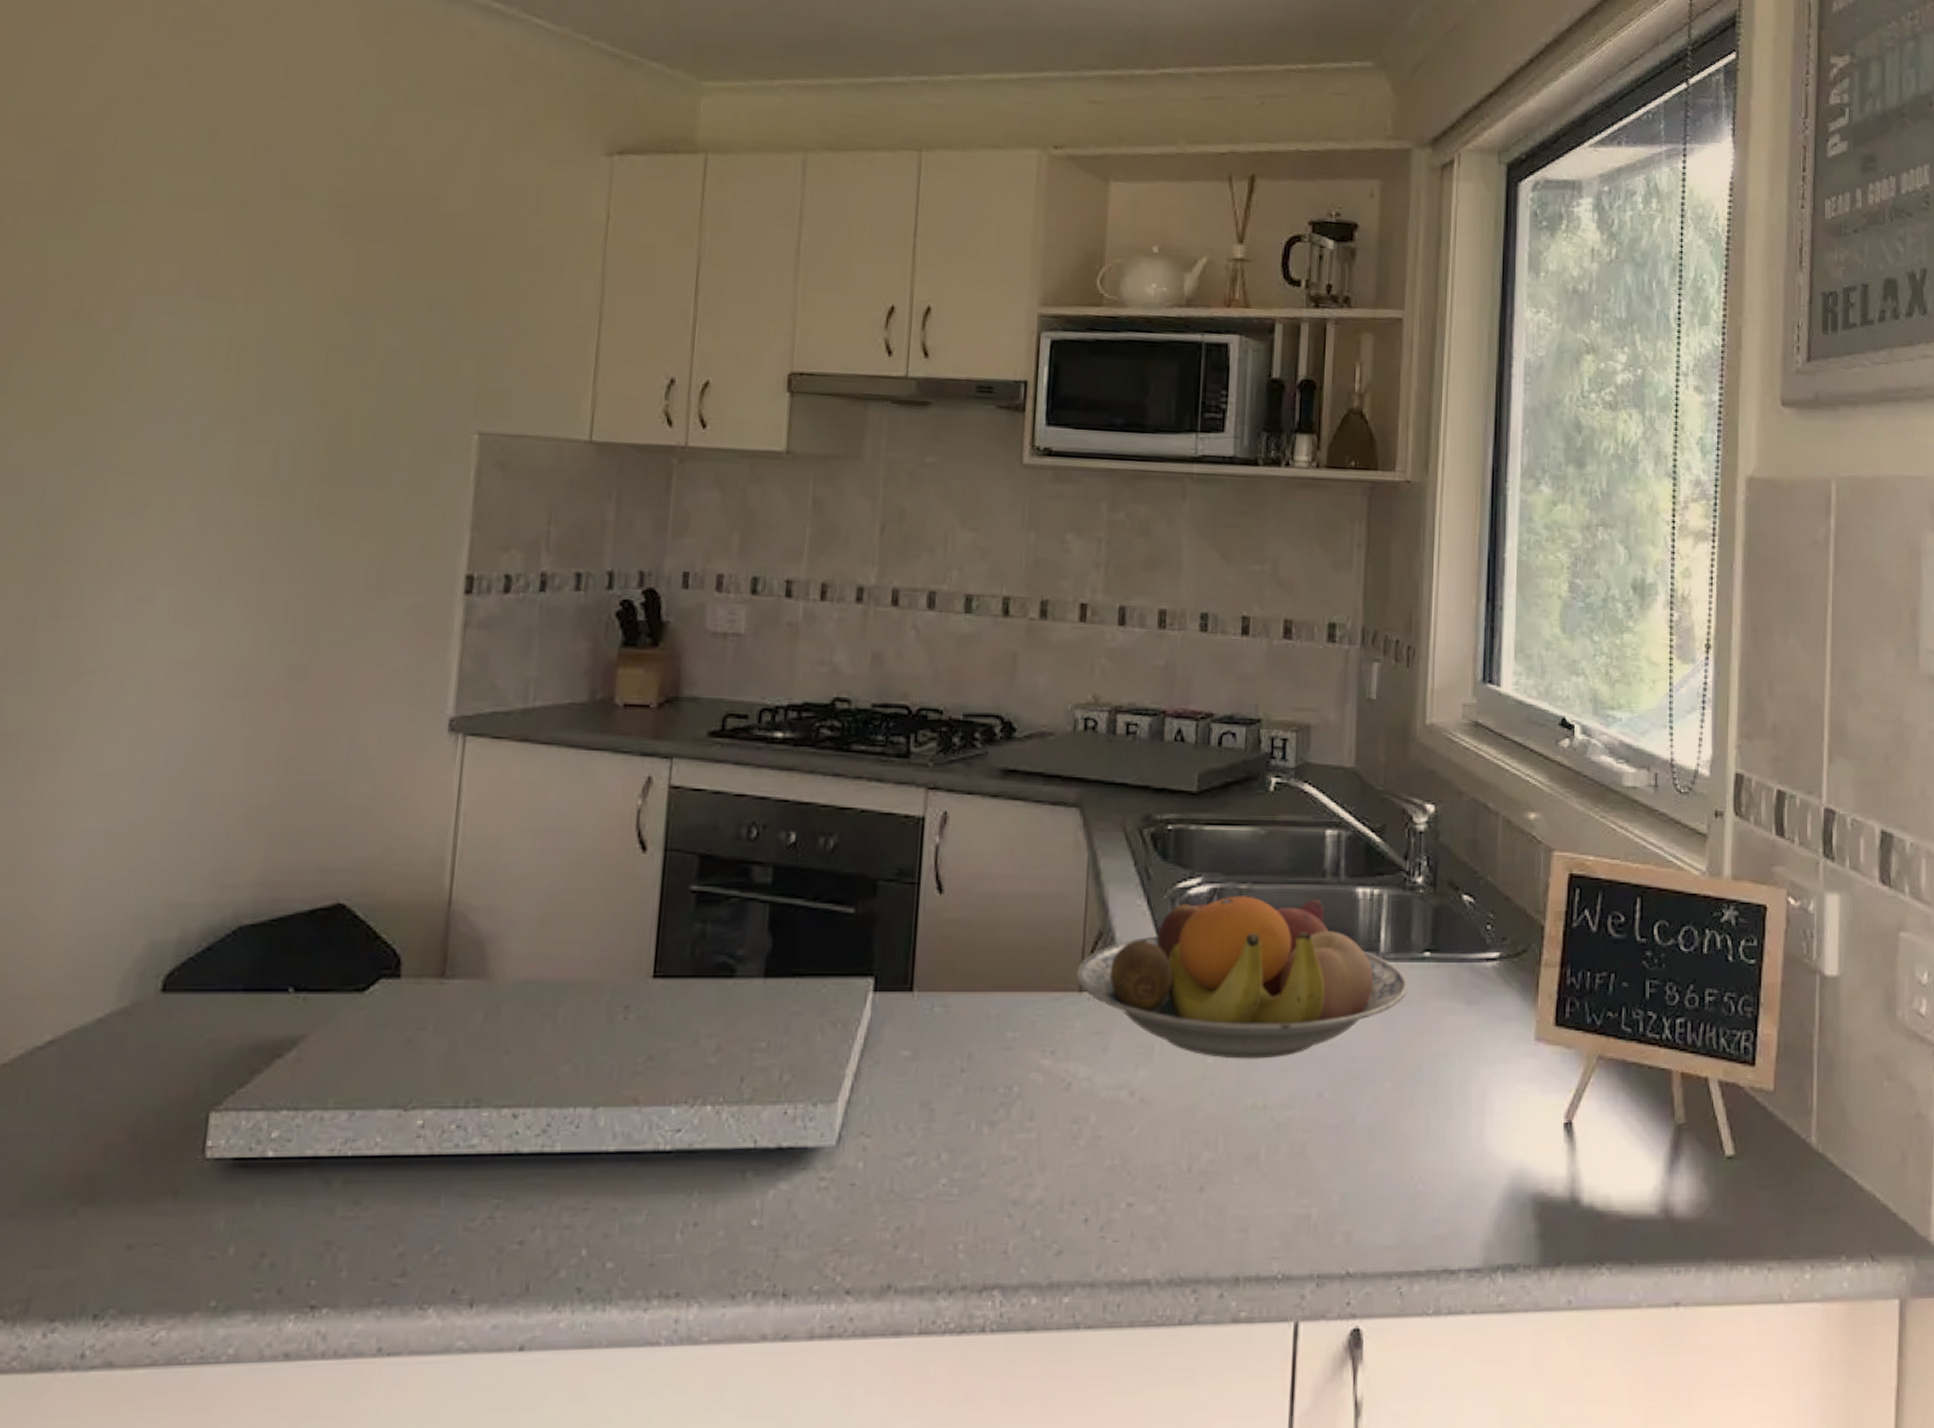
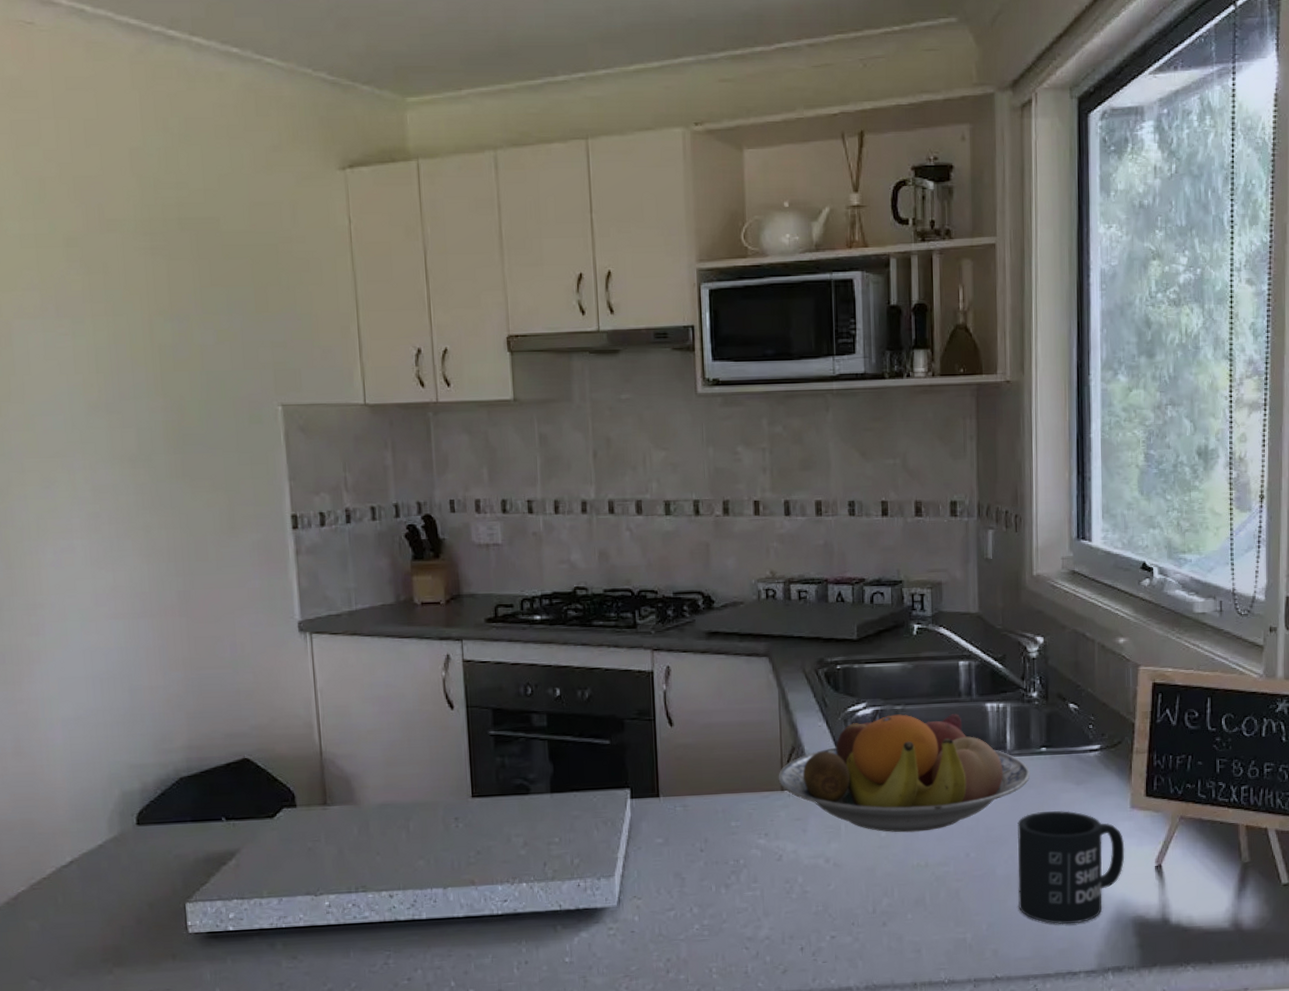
mug: none [1383,1040,1526,1201] -> present [1018,811,1125,925]

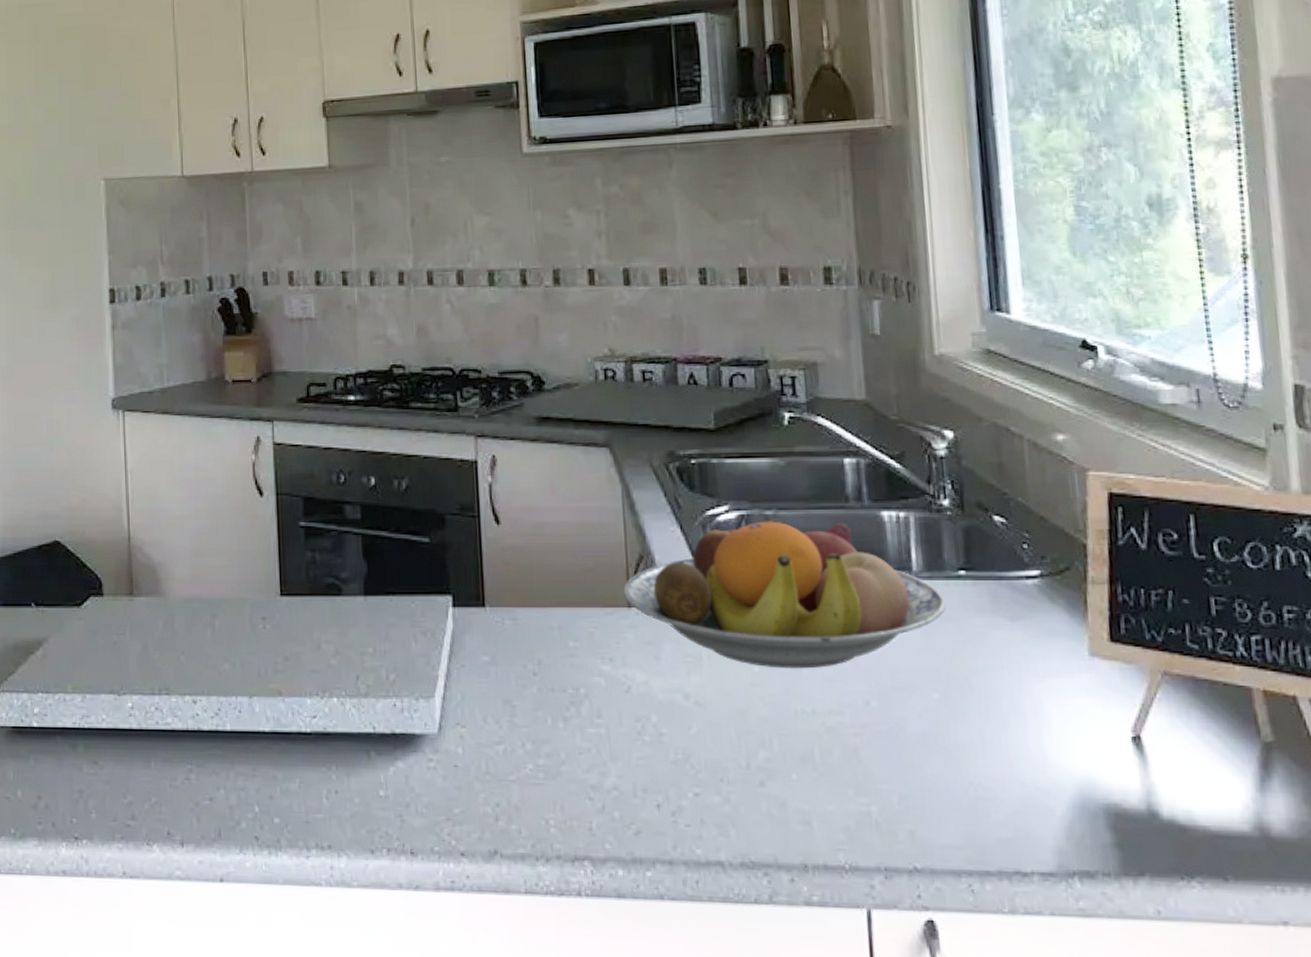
mug: present [1018,811,1125,925] -> none [932,654,1086,807]

